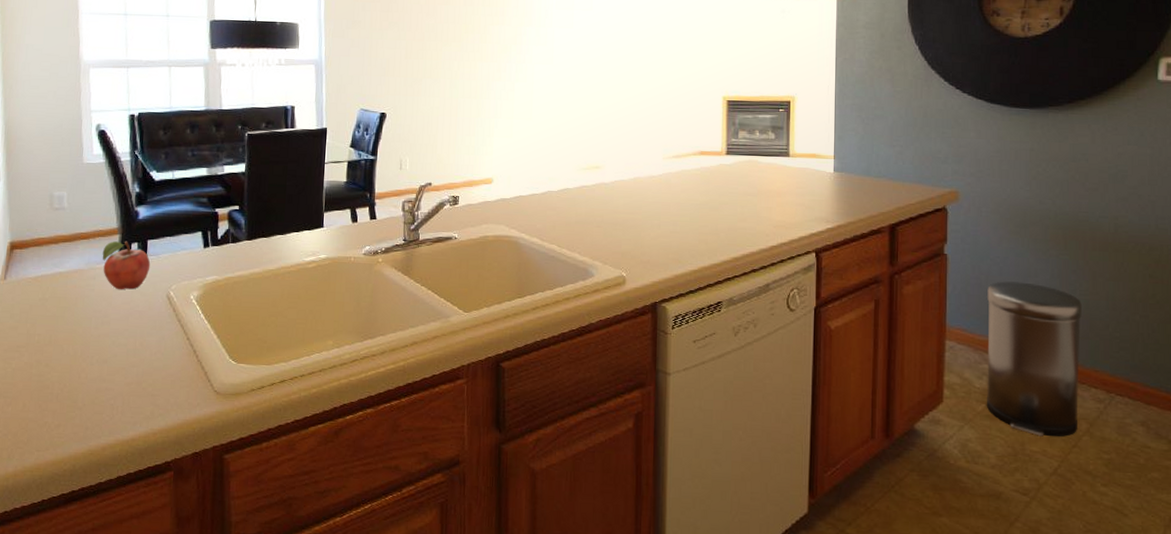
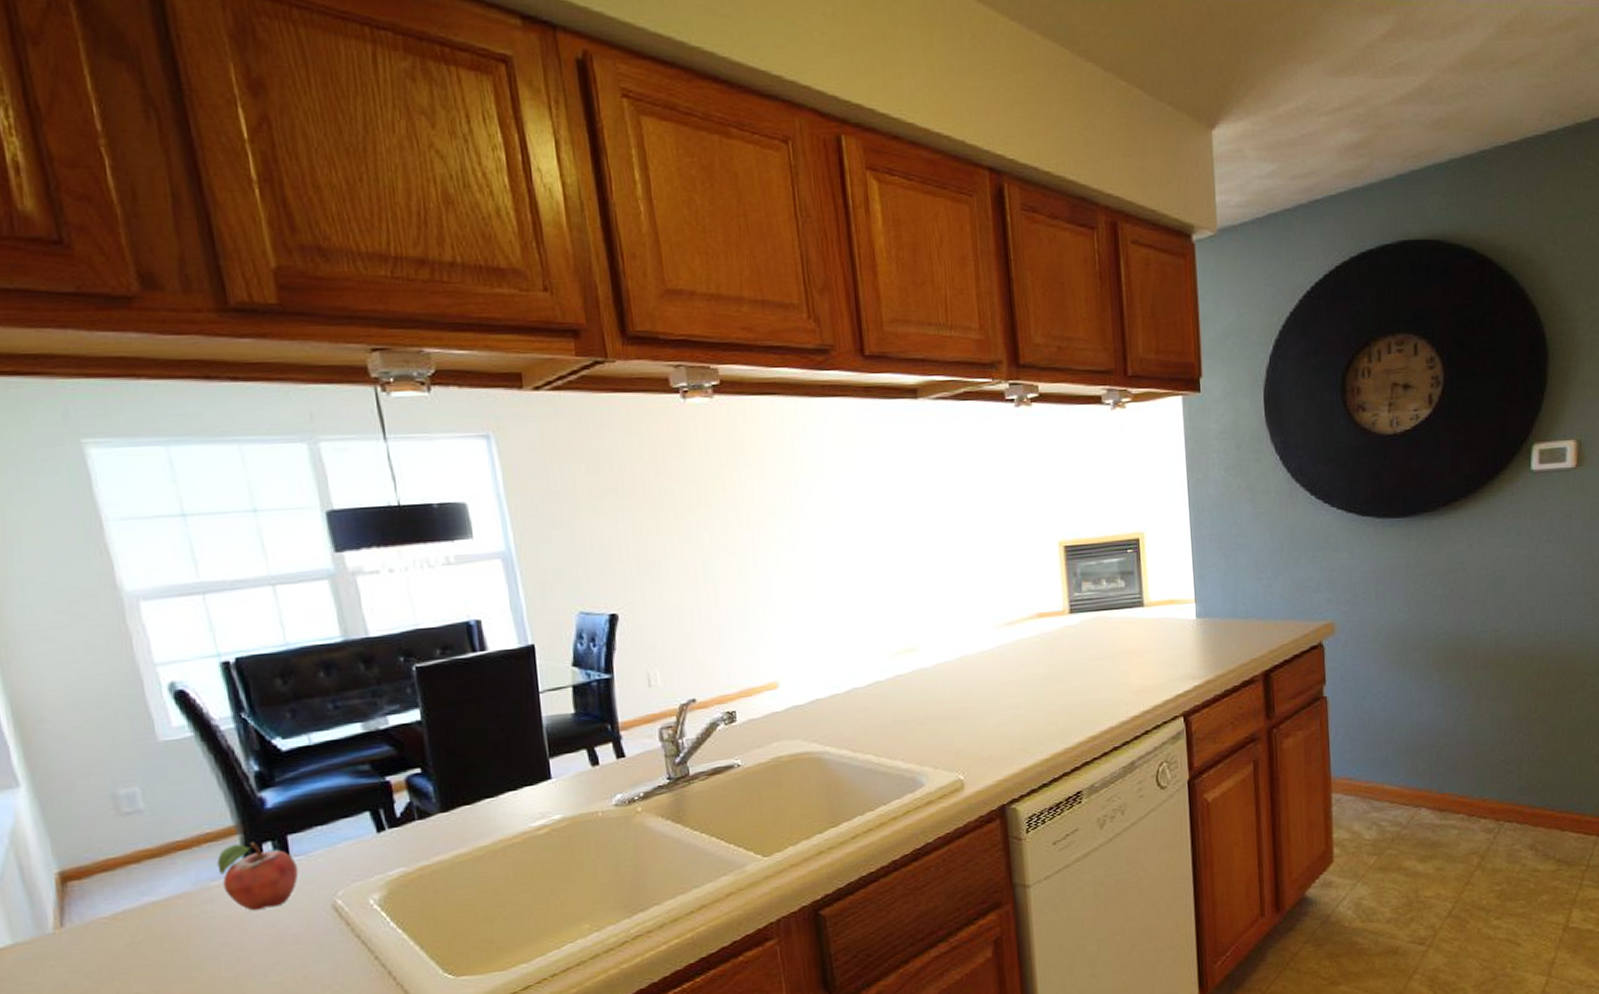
pedal bin: present [986,281,1082,437] -> none [1371,715,1469,880]

